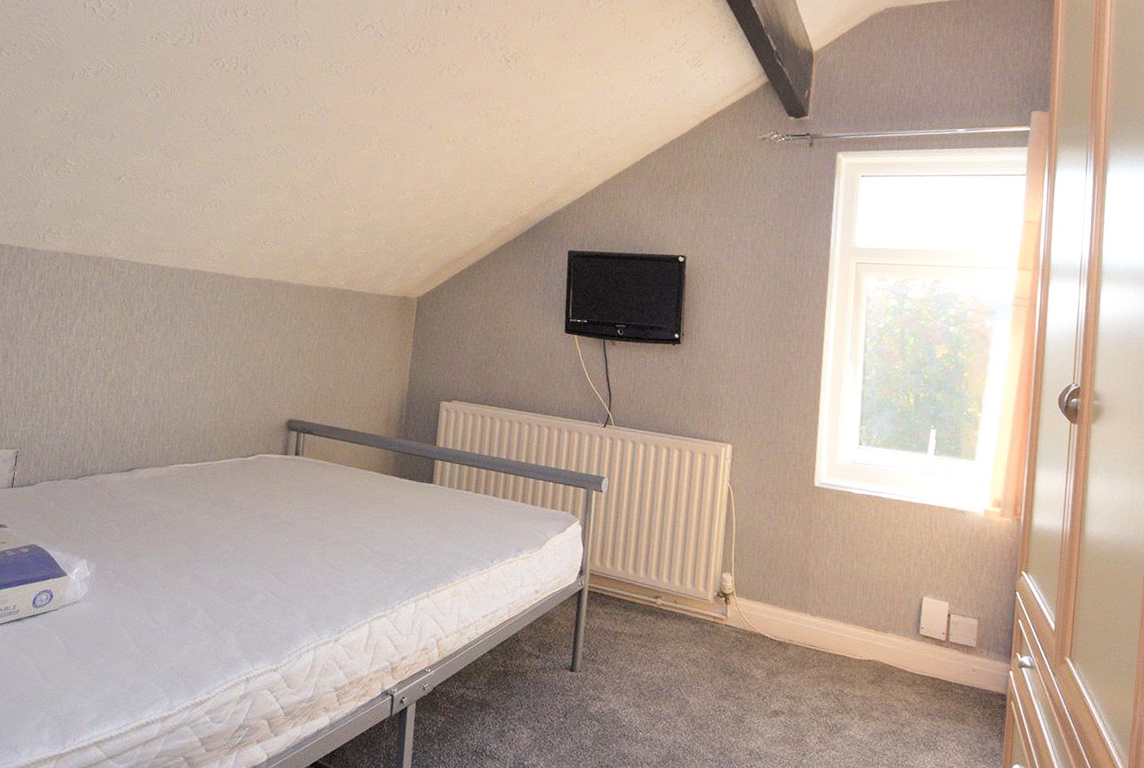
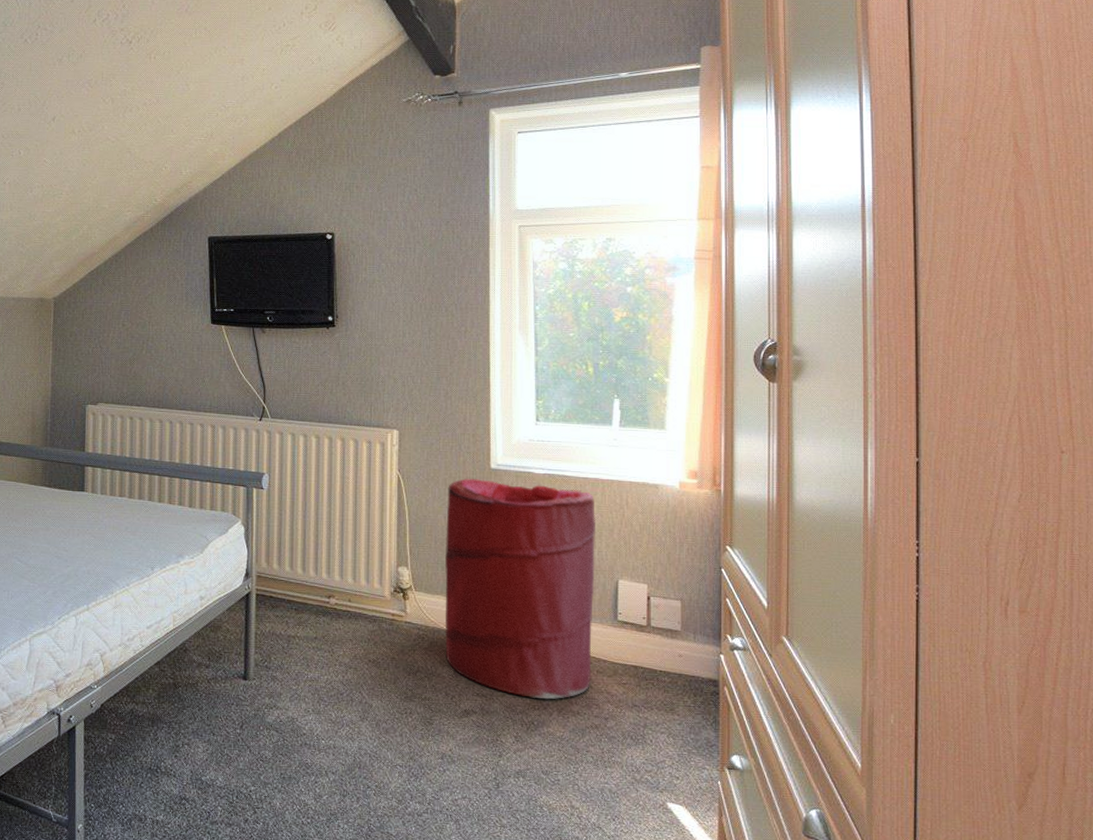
laundry hamper: none [761,494,907,705] -> present [444,478,596,700]

